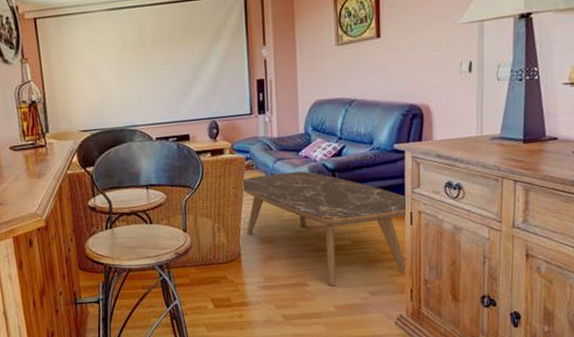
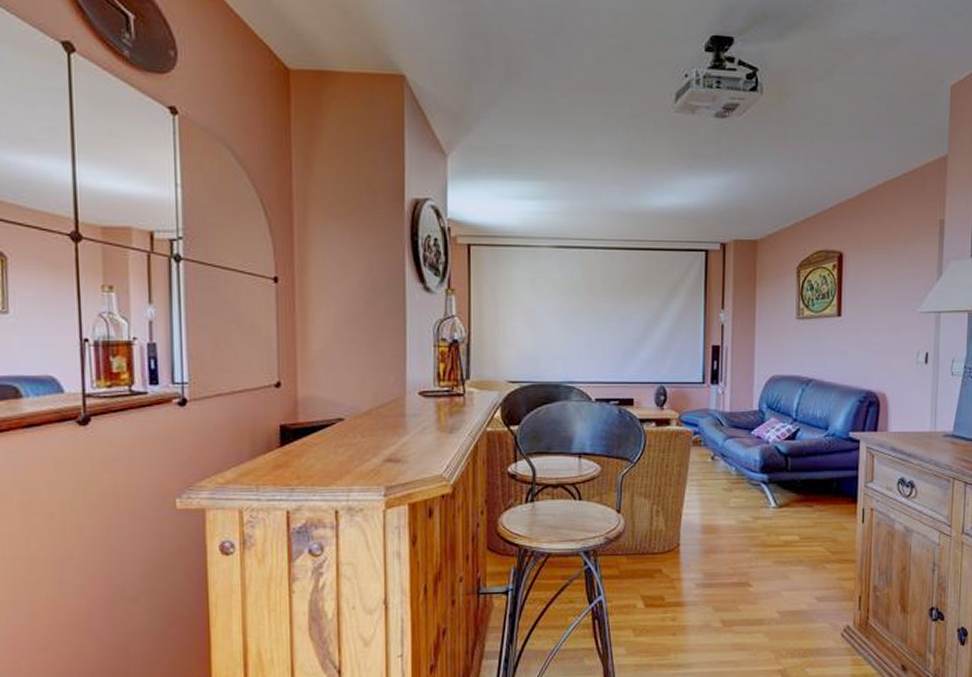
coffee table: present [241,171,408,286] -> none [686,453,861,588]

